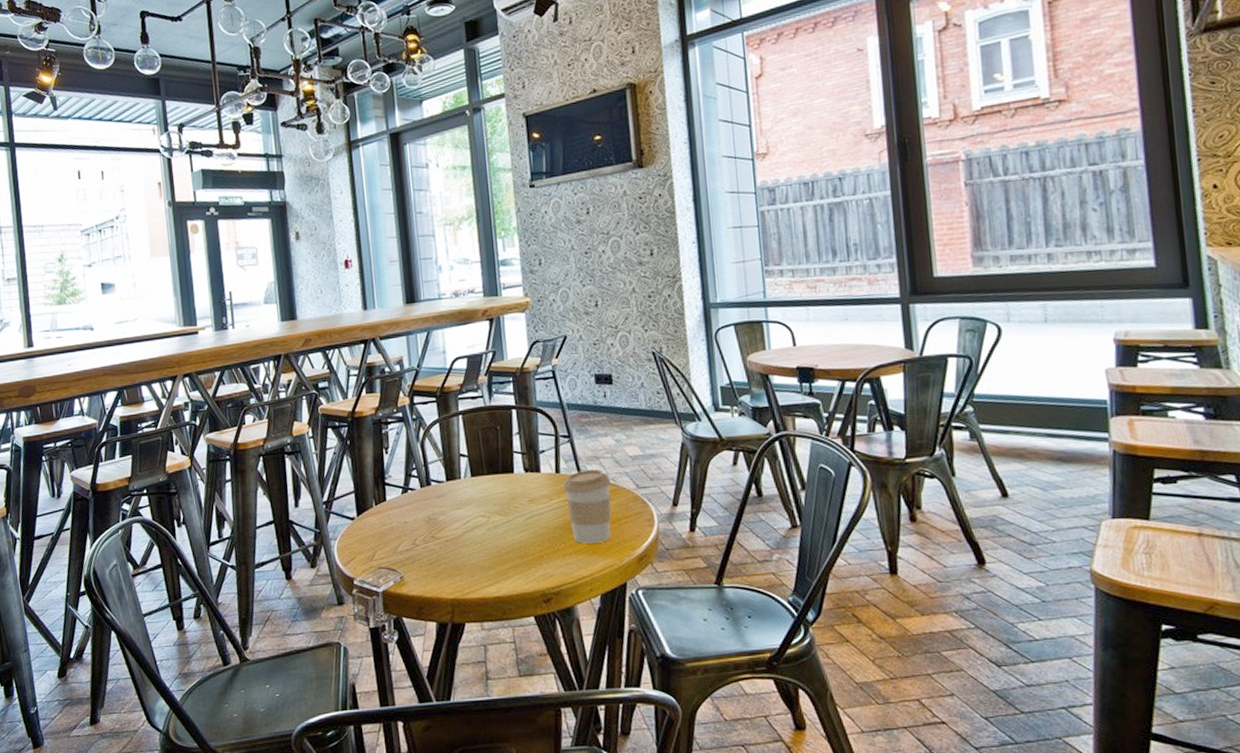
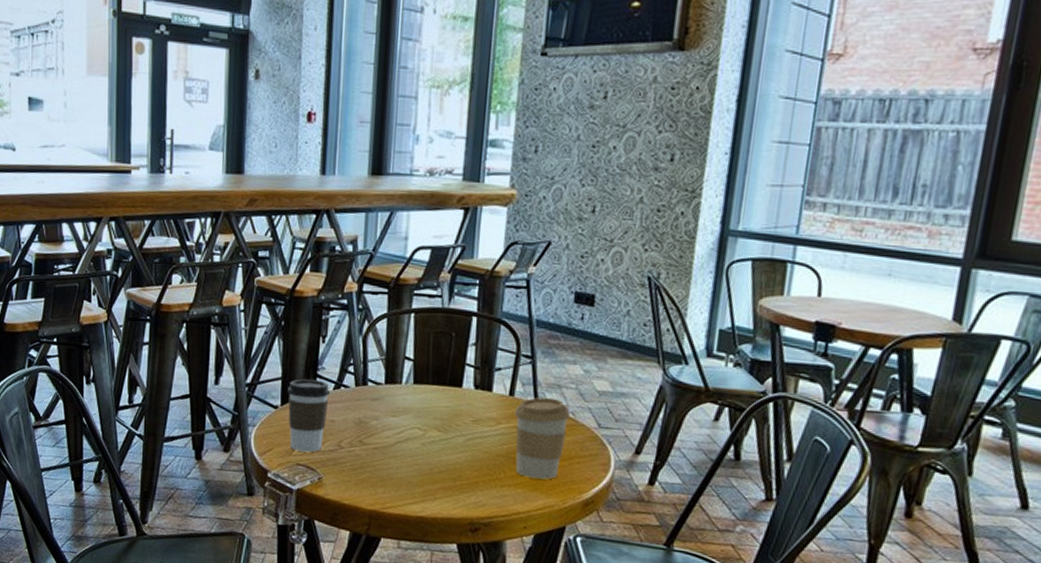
coffee cup: none [361,488,400,556] -> present [288,379,330,453]

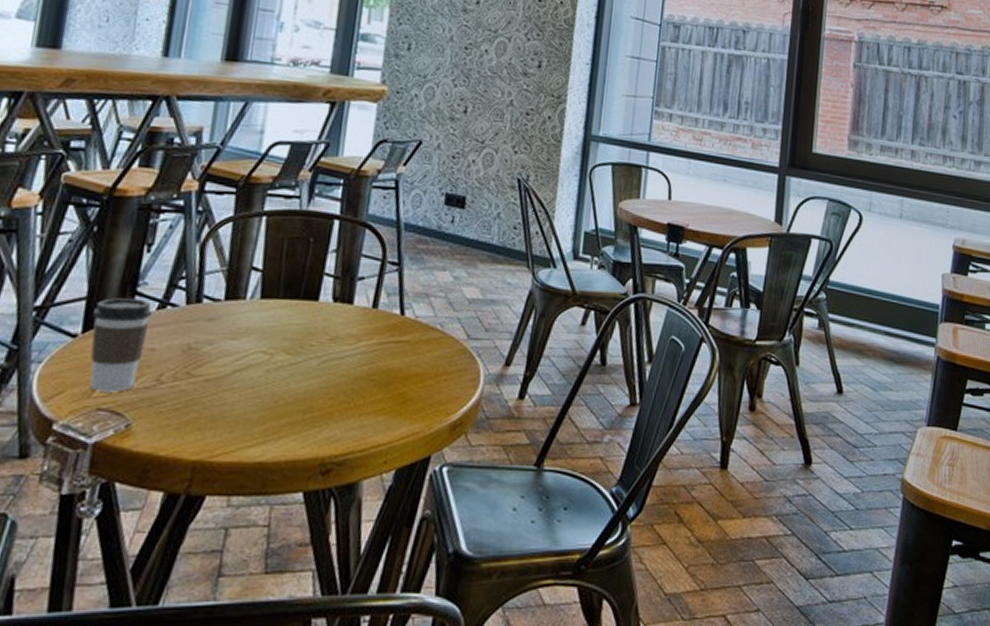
coffee cup: present [514,397,570,480] -> none [376,308,438,403]

